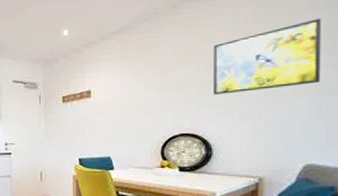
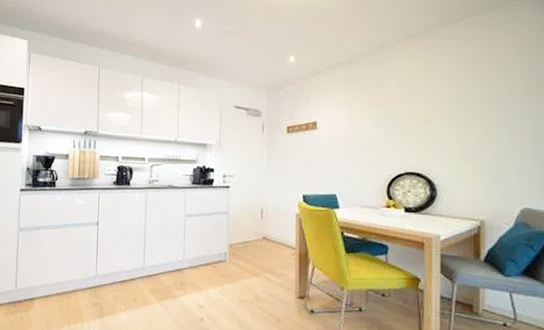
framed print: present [213,19,321,95] -> none [437,66,534,134]

